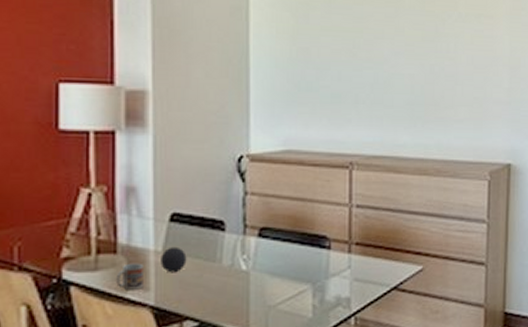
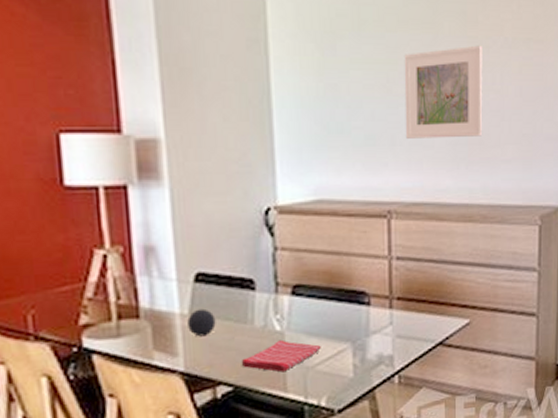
cup: present [116,263,143,290] -> none [141,327,171,357]
dish towel: none [207,278,283,310] -> present [241,339,321,373]
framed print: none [368,18,439,99] -> present [404,45,483,139]

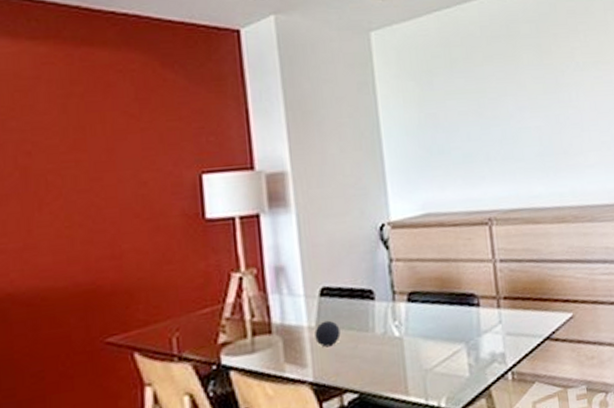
dish towel: present [241,339,321,373] -> none [364,344,437,377]
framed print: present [404,45,483,139] -> none [491,70,566,154]

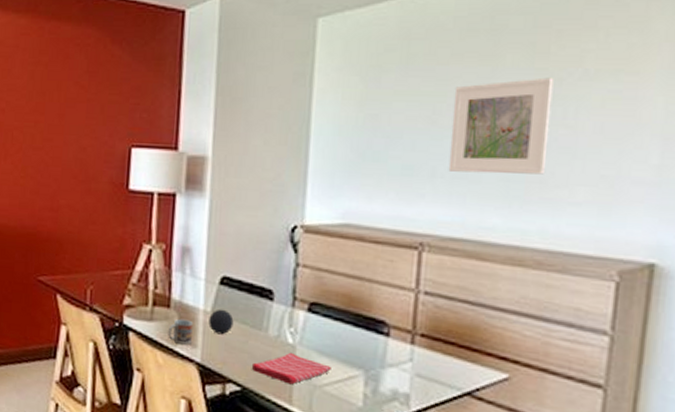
cup: none [273,340,301,369] -> present [168,318,193,345]
dish towel: none [364,344,437,377] -> present [251,352,331,385]
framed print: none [491,70,566,154] -> present [448,77,554,175]

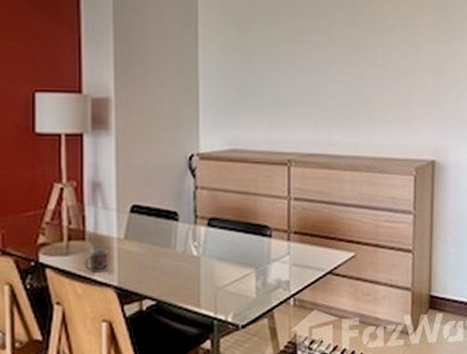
decorative ball: present [208,309,234,335] -> none [123,234,145,258]
dish towel: present [251,352,331,385] -> none [164,263,230,291]
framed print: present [448,77,554,175] -> none [304,30,368,103]

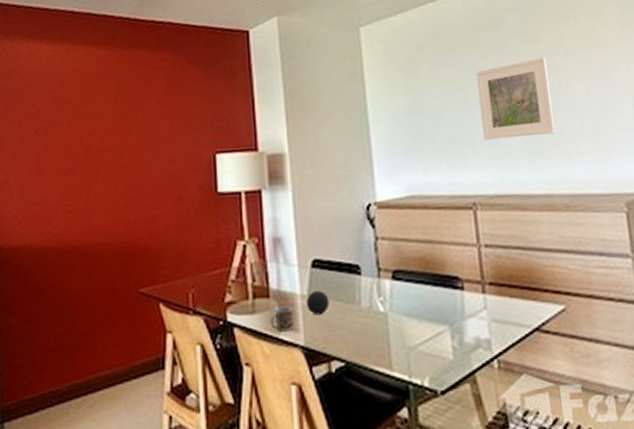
decorative ball: none [123,234,145,258] -> present [306,290,330,315]
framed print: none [304,30,368,103] -> present [475,57,556,140]

